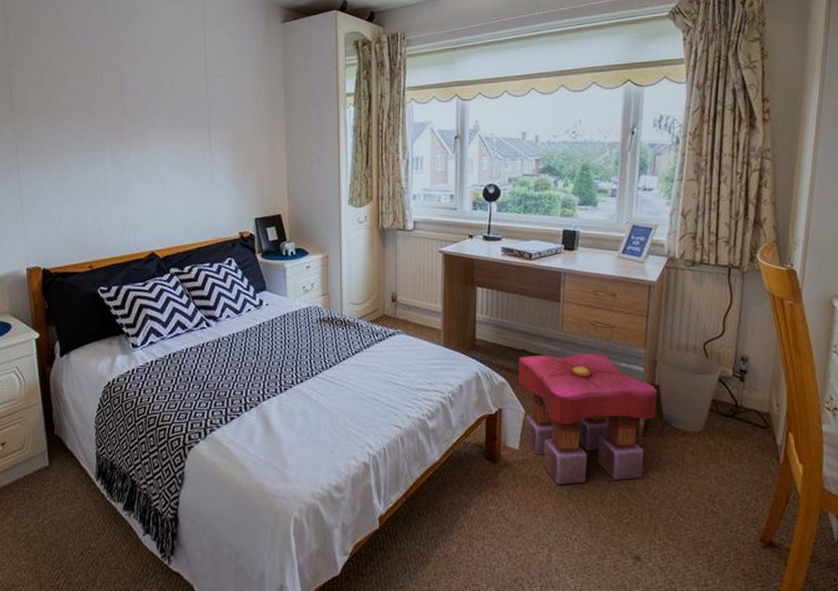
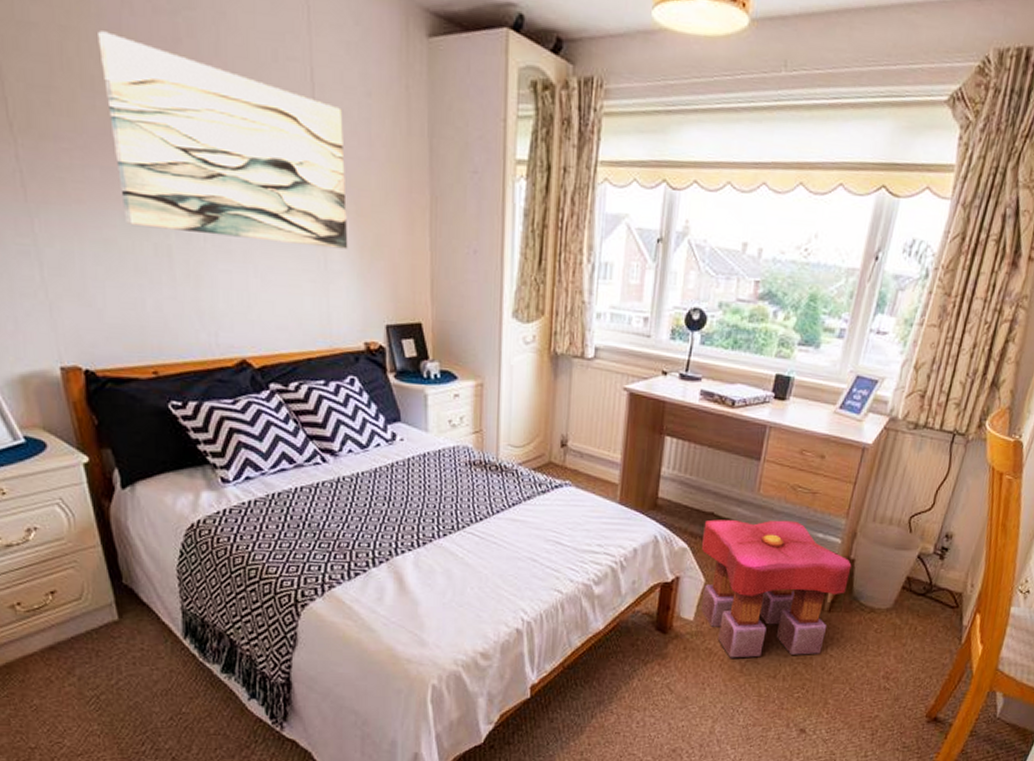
wall art: none [71,47,228,167] -> present [98,31,348,249]

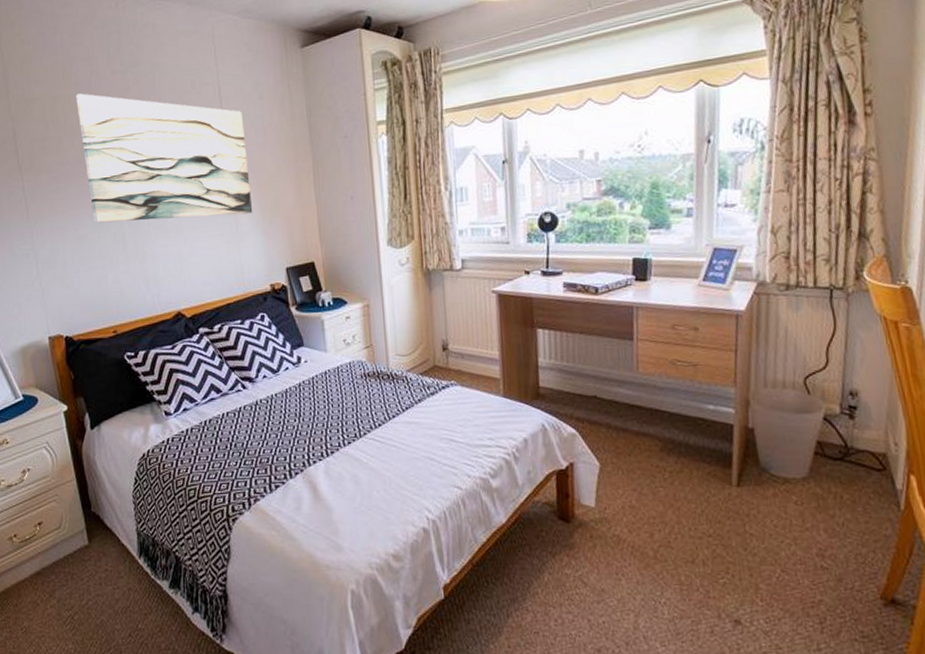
stool: present [701,519,852,658] -> none [589,395,752,544]

